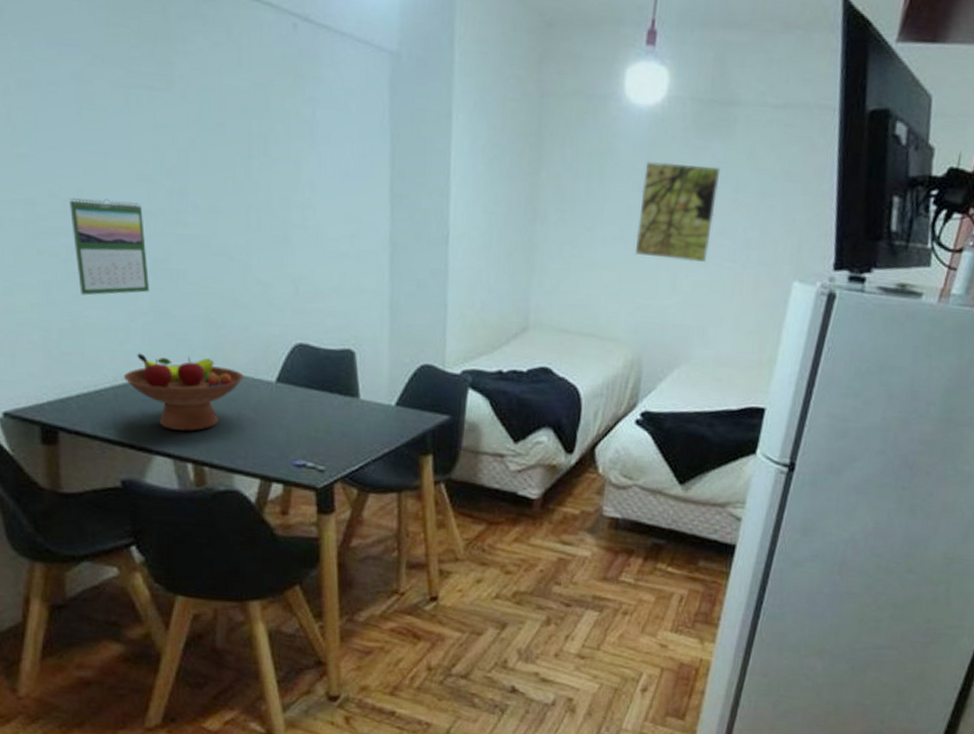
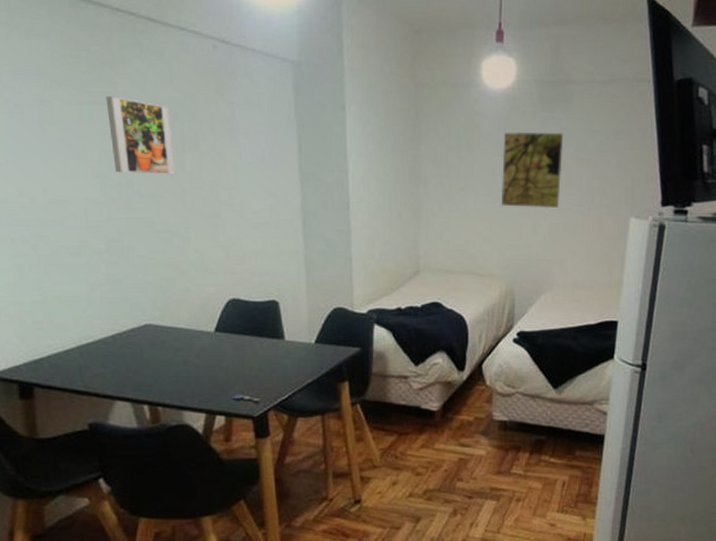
calendar: present [70,197,149,296] -> none [36,194,105,273]
fruit bowl: present [123,353,245,431] -> none [86,316,188,378]
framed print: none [158,79,239,185] -> present [106,96,175,175]

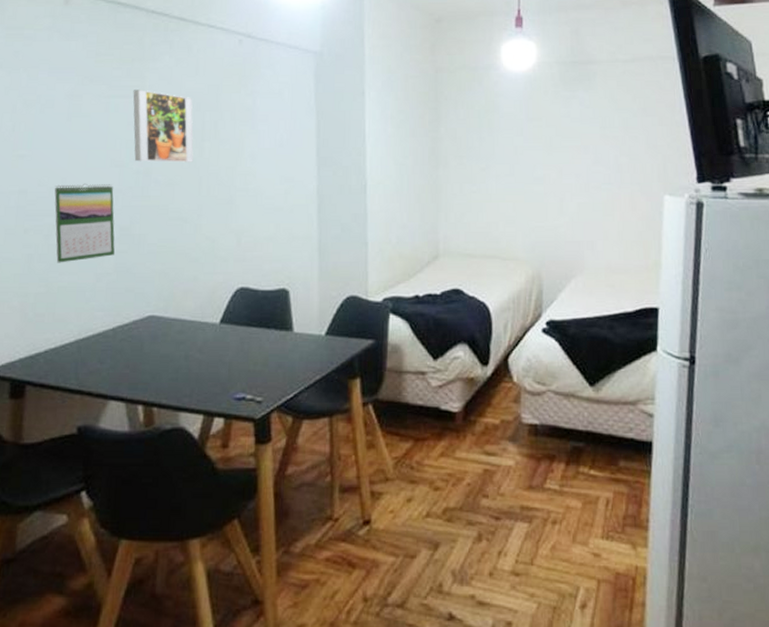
calendar: none [36,194,105,273] -> present [54,183,115,263]
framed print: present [501,131,564,209] -> none [524,111,589,188]

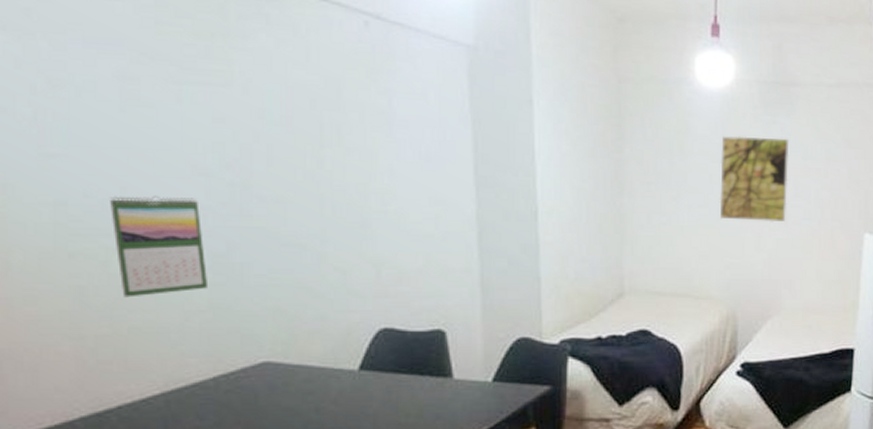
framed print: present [133,90,194,163] -> none [216,75,310,175]
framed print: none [524,111,589,188] -> present [719,136,789,222]

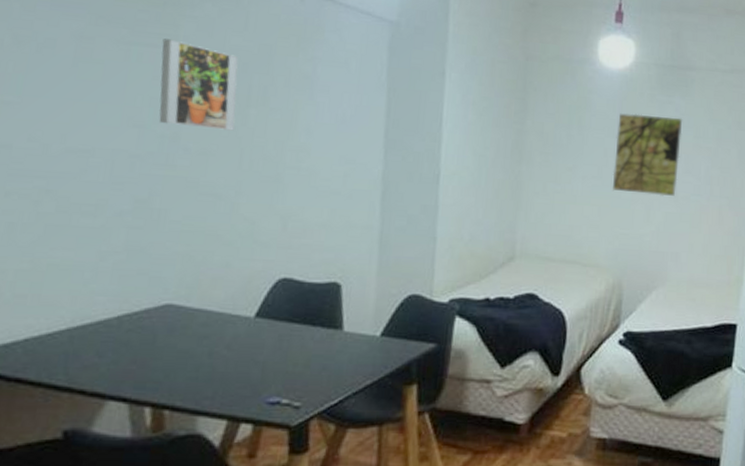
calendar: present [110,195,207,298] -> none [47,141,129,236]
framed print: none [216,75,310,175] -> present [159,38,239,131]

